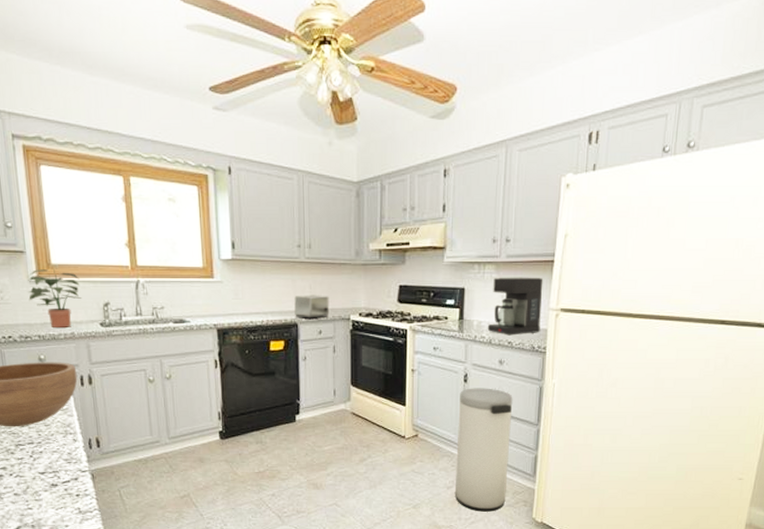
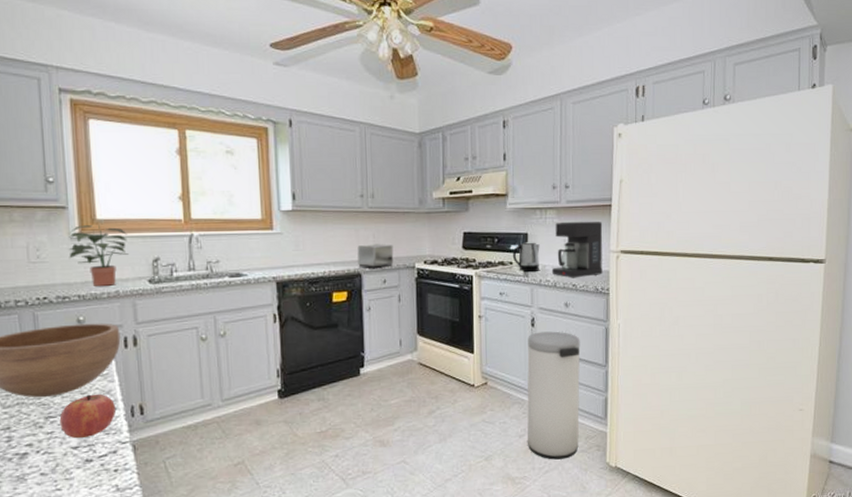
fruit: none [27,426,76,465] -> present [59,393,116,439]
kettle: none [448,297,477,327] -> present [512,242,540,272]

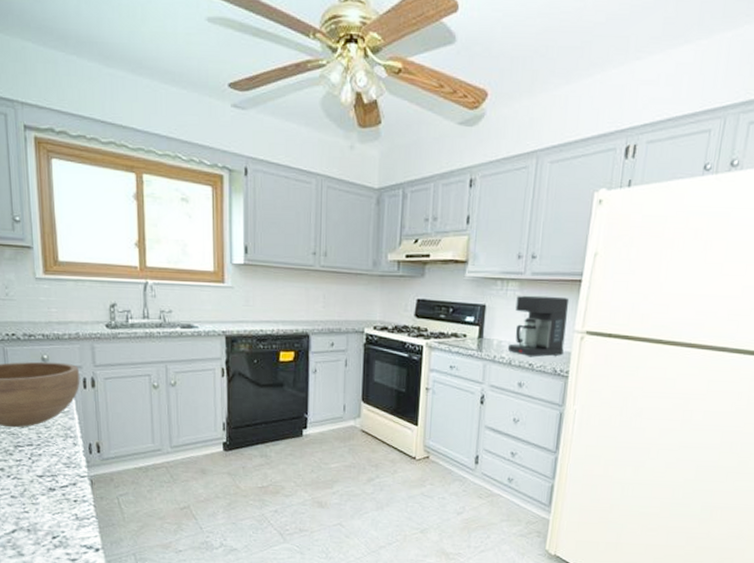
fruit: present [59,393,116,439] -> none [26,428,75,469]
potted plant: present [68,225,128,286] -> none [33,266,88,327]
toaster: present [357,243,394,269] -> none [307,304,343,331]
kettle: present [512,242,540,272] -> none [467,314,498,347]
pedal bin: present [527,331,580,460] -> none [464,410,531,541]

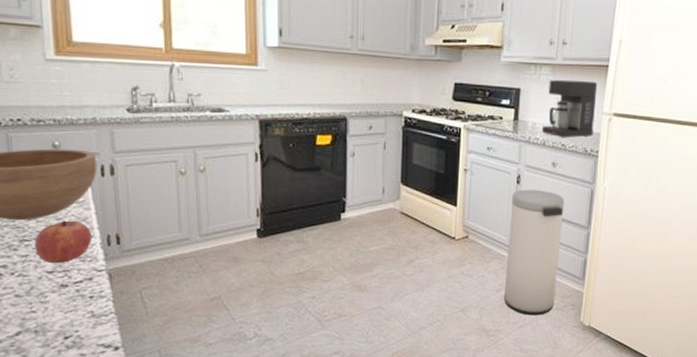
fruit: none [26,428,75,469] -> present [34,220,91,264]
pedal bin: none [464,410,531,541] -> present [503,189,565,315]

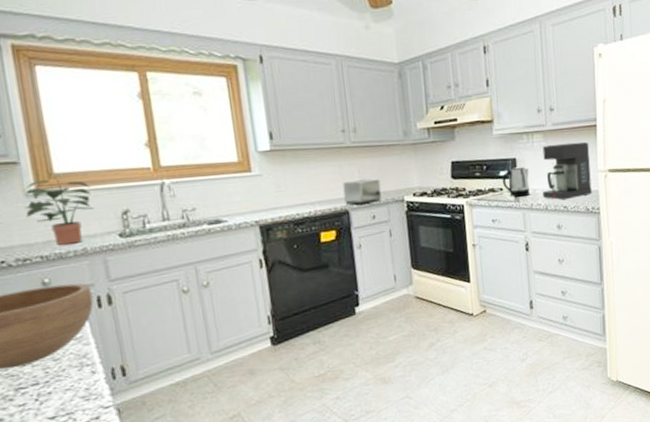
fruit: present [34,220,91,264] -> none [31,358,95,409]
potted plant: none [43,46,106,112] -> present [24,179,94,245]
toaster: none [344,88,381,114] -> present [343,178,382,205]
kettle: none [503,97,532,128] -> present [502,167,530,197]
pedal bin: present [503,189,565,315] -> none [523,253,580,380]

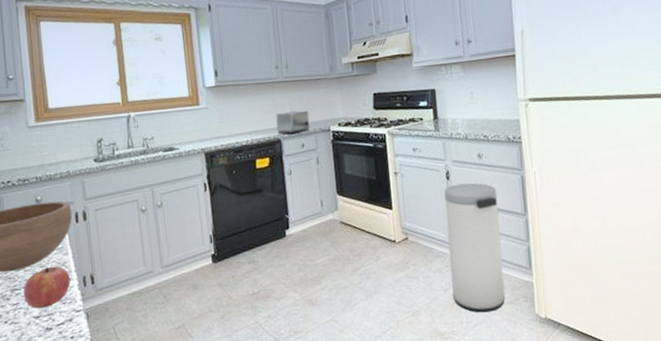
potted plant: present [24,179,94,245] -> none [27,113,76,168]
fruit: none [31,358,95,409] -> present [23,266,70,309]
kettle: present [502,167,530,197] -> none [422,97,450,127]
pedal bin: none [523,253,580,380] -> present [444,183,506,313]
coffee maker: present [542,142,592,201] -> none [461,72,513,130]

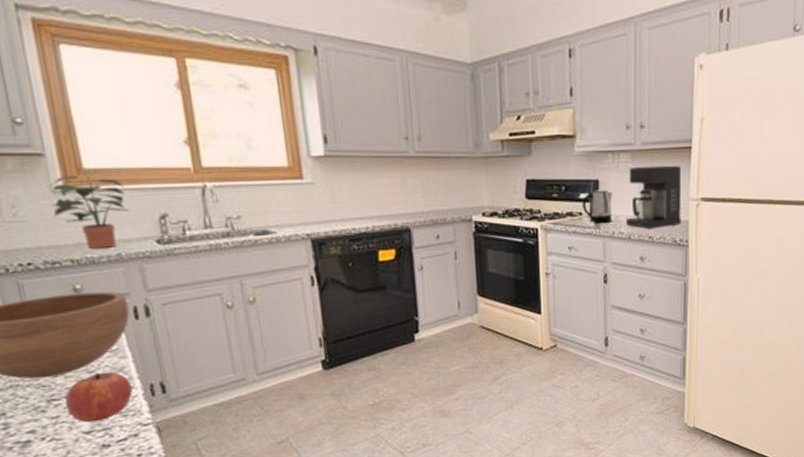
potted plant: none [27,113,76,168] -> present [51,176,128,249]
toaster: present [276,109,310,135] -> none [404,193,448,223]
kettle: none [422,97,450,127] -> present [582,190,613,223]
pedal bin: present [444,183,506,313] -> none [600,287,657,423]
coffee maker: none [461,72,513,130] -> present [626,165,682,230]

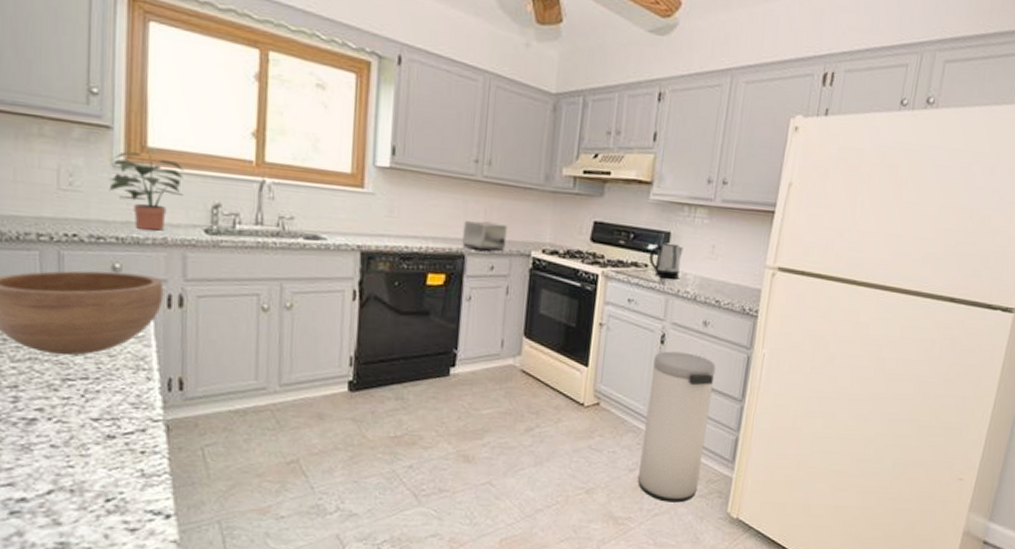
fruit: present [64,371,133,423] -> none [79,358,149,410]
toaster: none [404,193,448,223] -> present [462,220,508,252]
pedal bin: none [600,287,657,423] -> present [637,351,716,503]
coffee maker: present [626,165,682,230] -> none [694,224,761,294]

